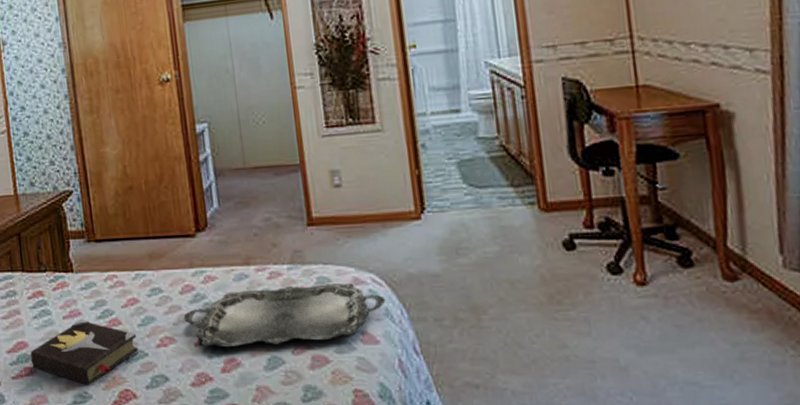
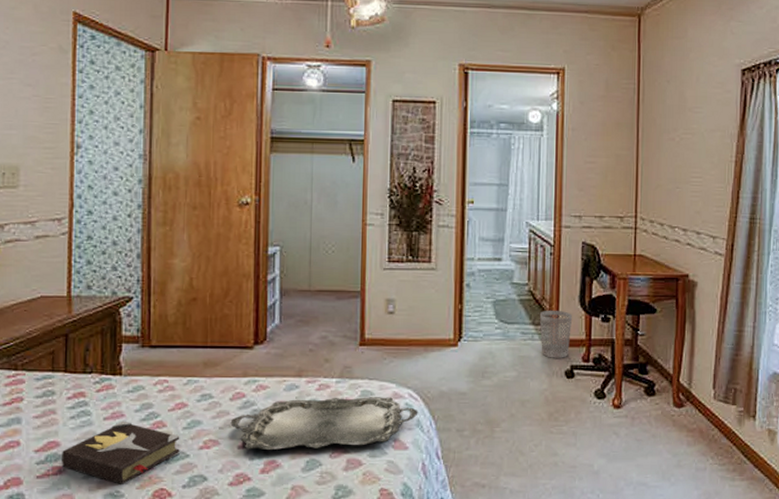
wastebasket: none [518,166,564,227] -> present [539,310,573,358]

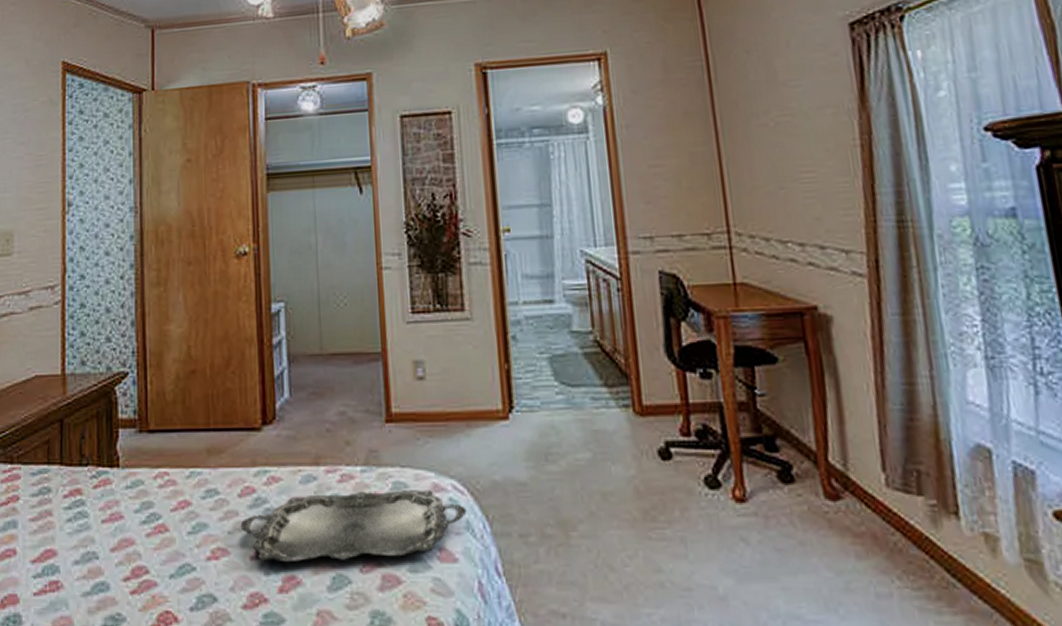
hardback book: present [62,420,180,484] -> none [59,523,185,605]
wastebasket: present [539,310,573,358] -> none [612,365,660,432]

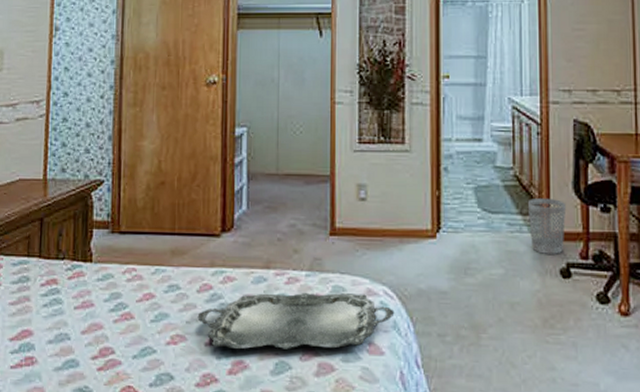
wastebasket: none [612,365,660,432] -> present [527,197,567,254]

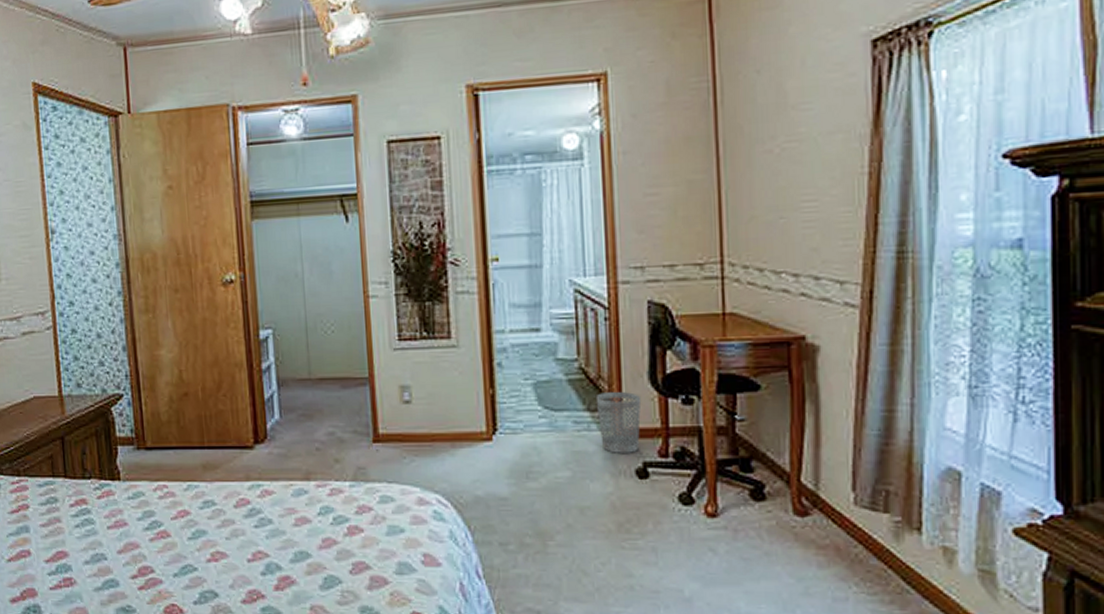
serving tray: present [197,293,395,350] -> none [237,503,450,565]

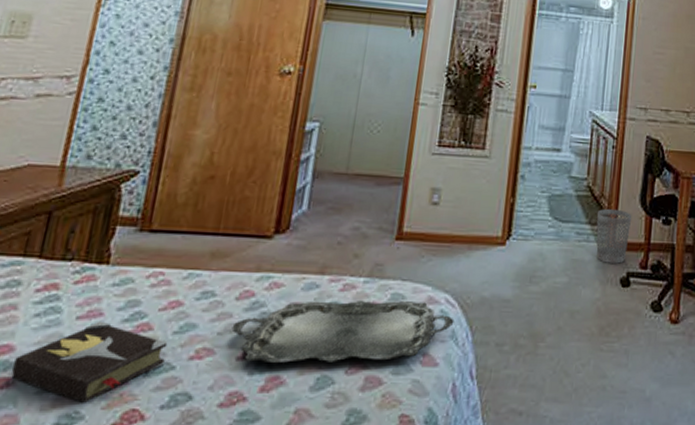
hardback book: none [71,530,187,599] -> present [11,321,168,403]
serving tray: none [237,503,450,565] -> present [231,301,454,364]

